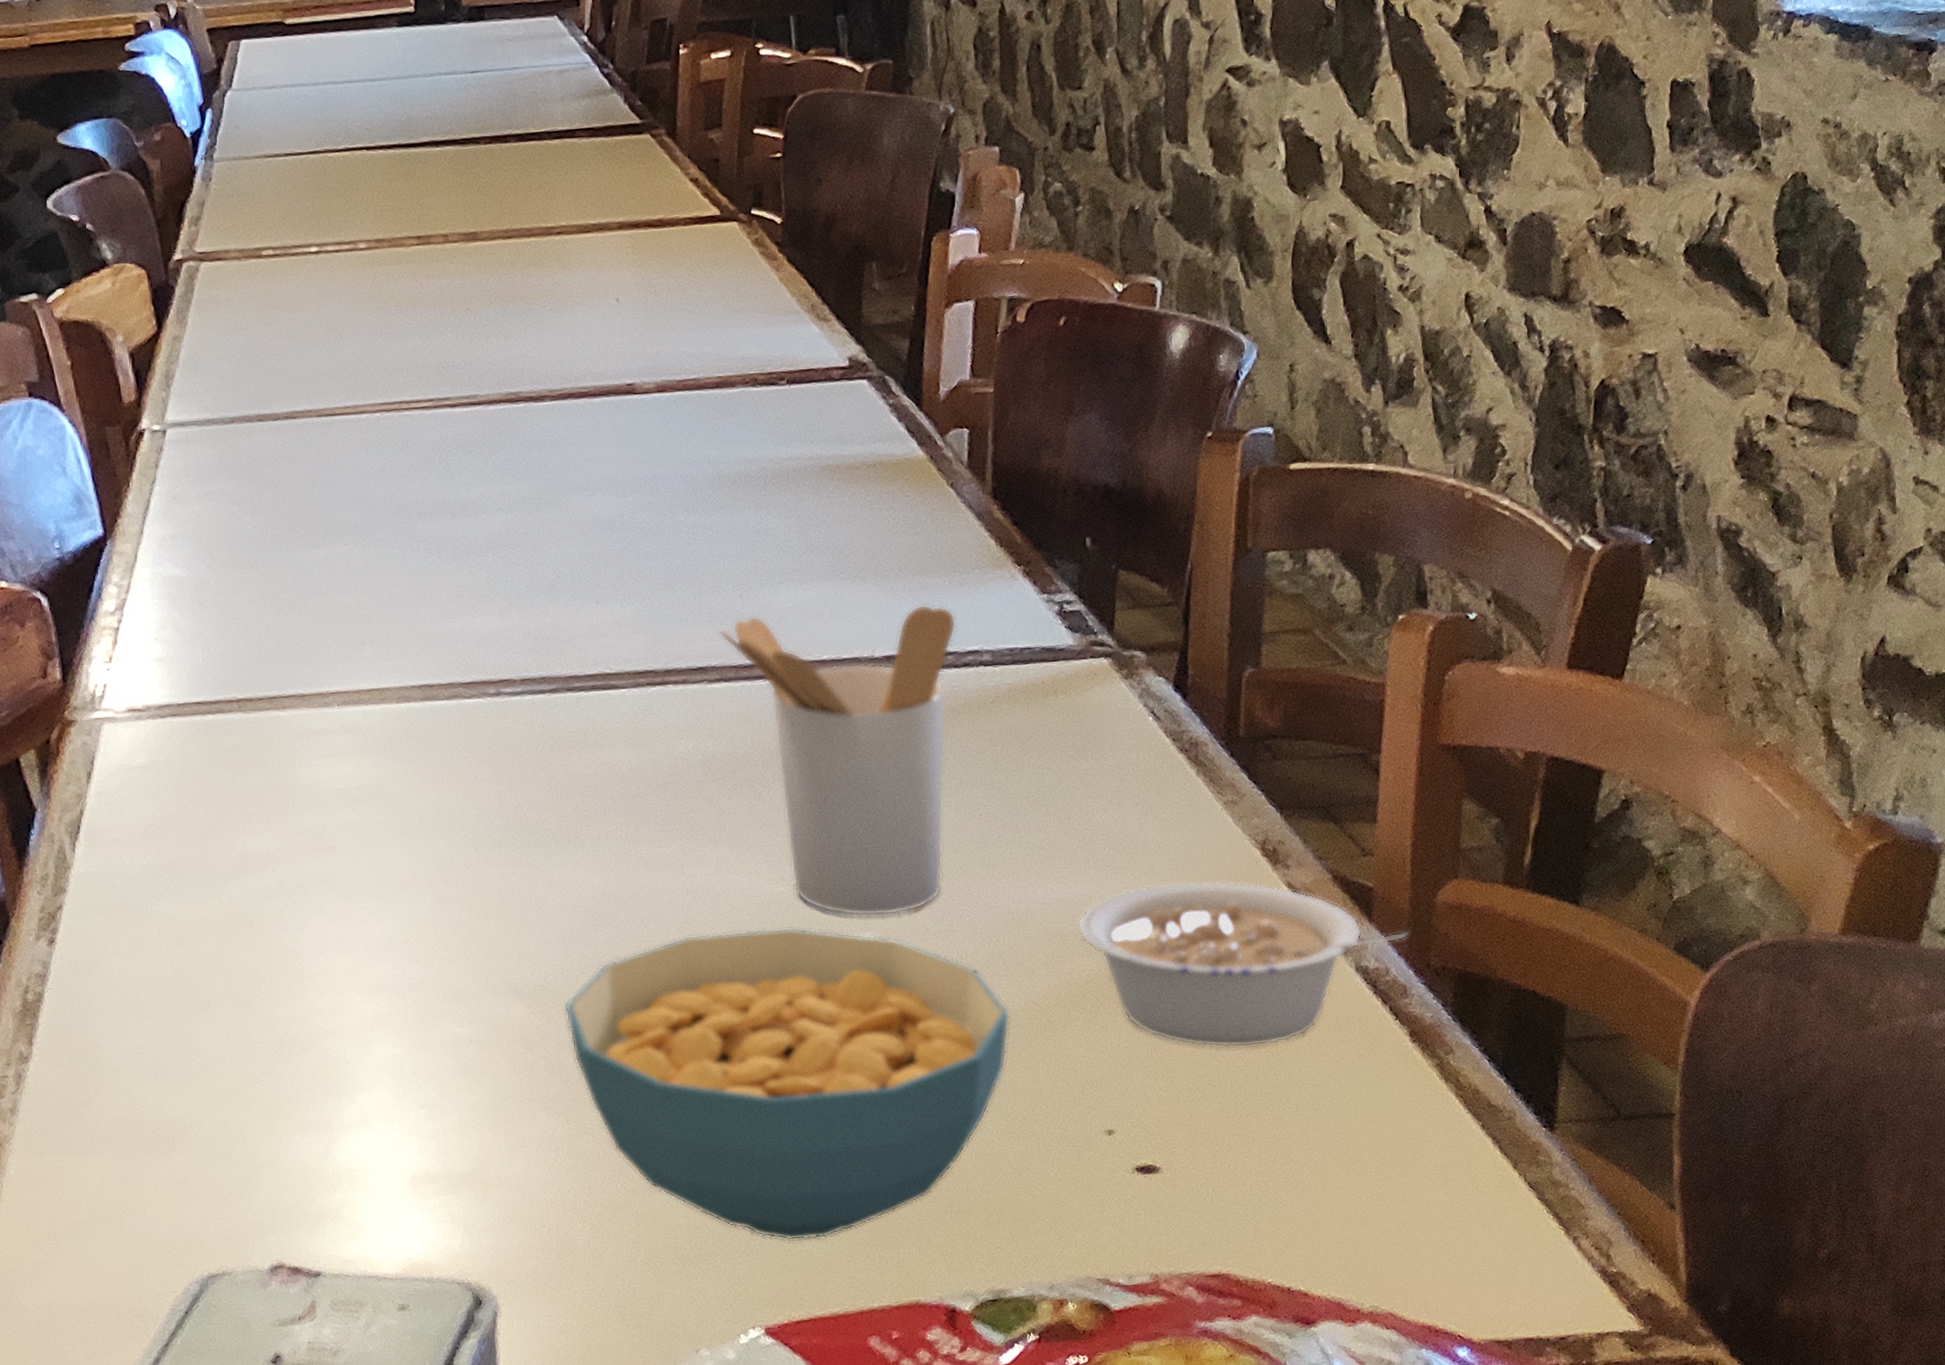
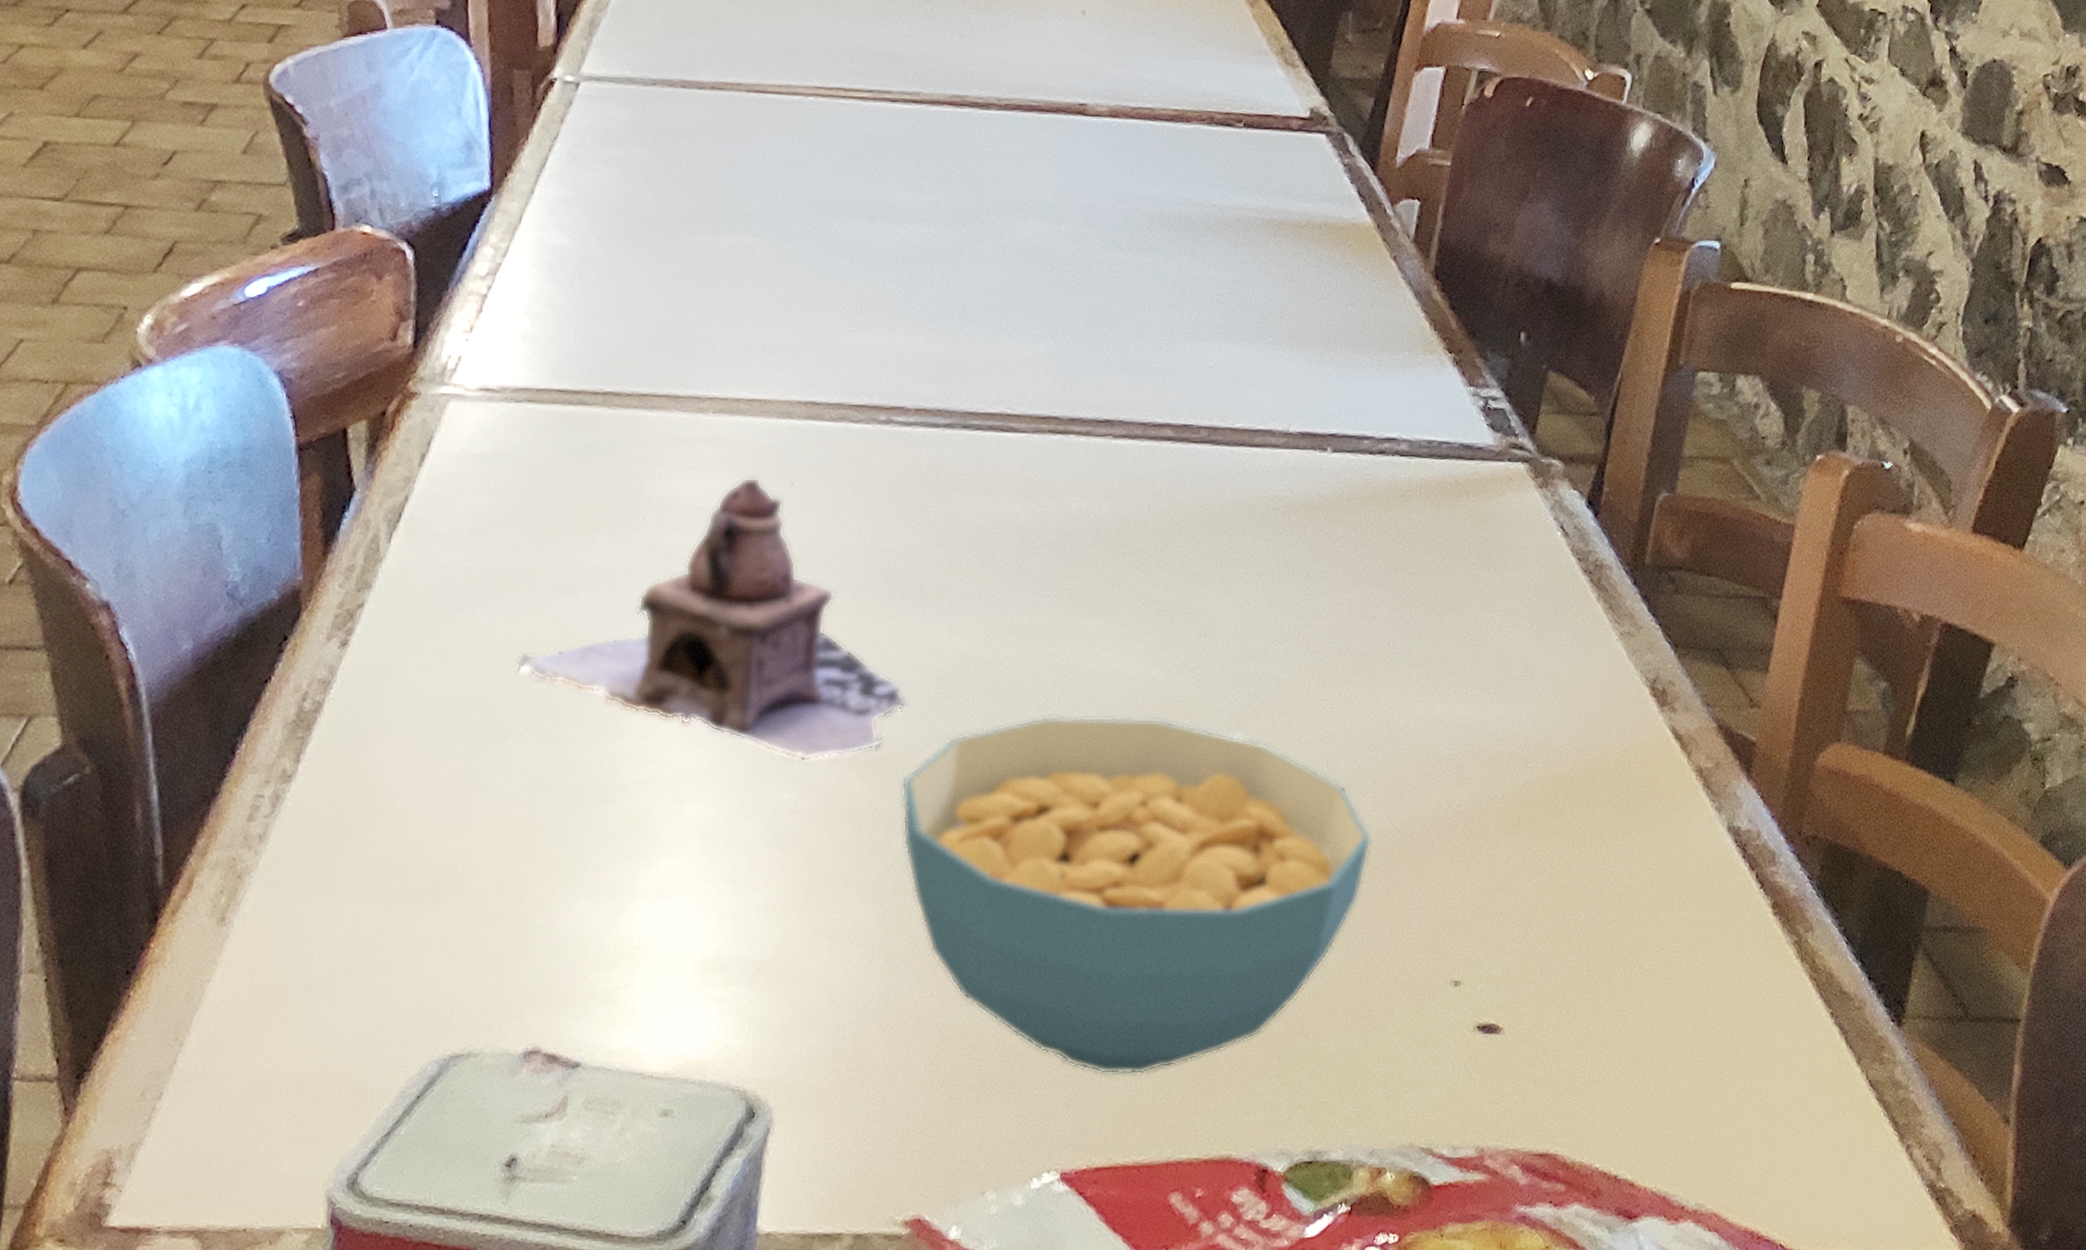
teapot: none [203,757,556,998] -> present [516,477,905,761]
utensil holder: present [720,604,957,917] -> none [1133,371,1379,717]
legume: present [1077,881,1409,1048] -> none [1454,715,1785,903]

